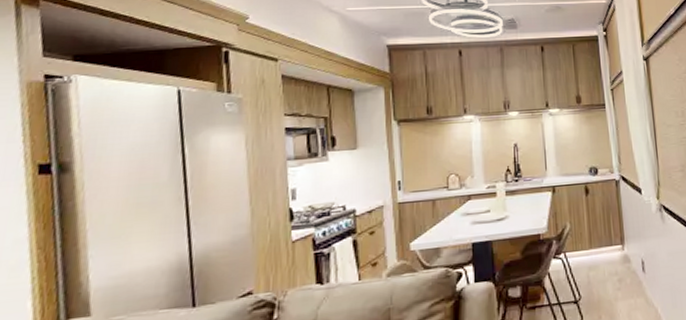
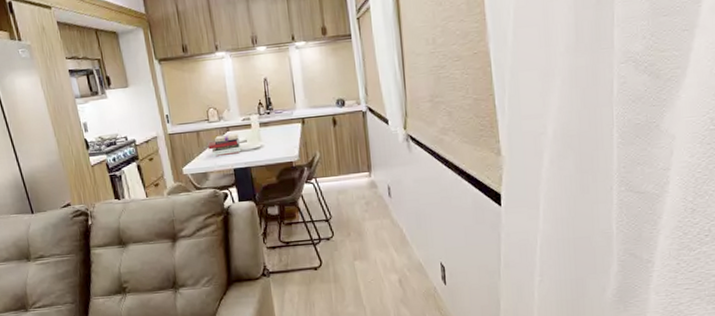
books: none [444,202,483,230] -> present [208,133,242,157]

